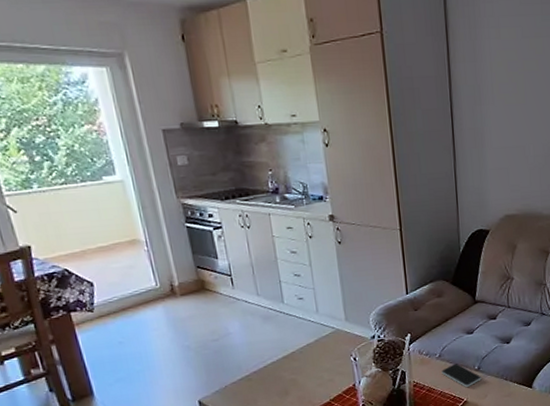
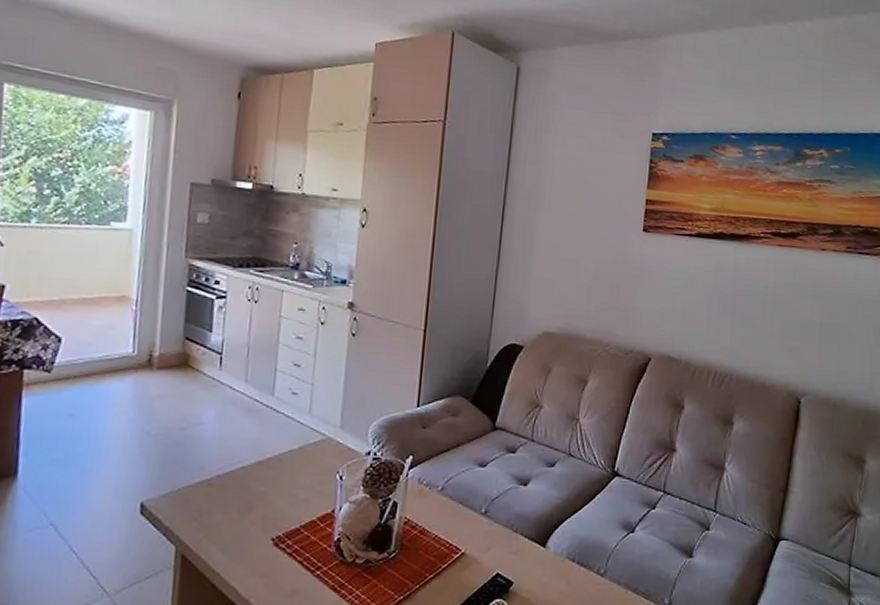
smartphone: present [441,364,481,387] -> none [441,502,487,534]

